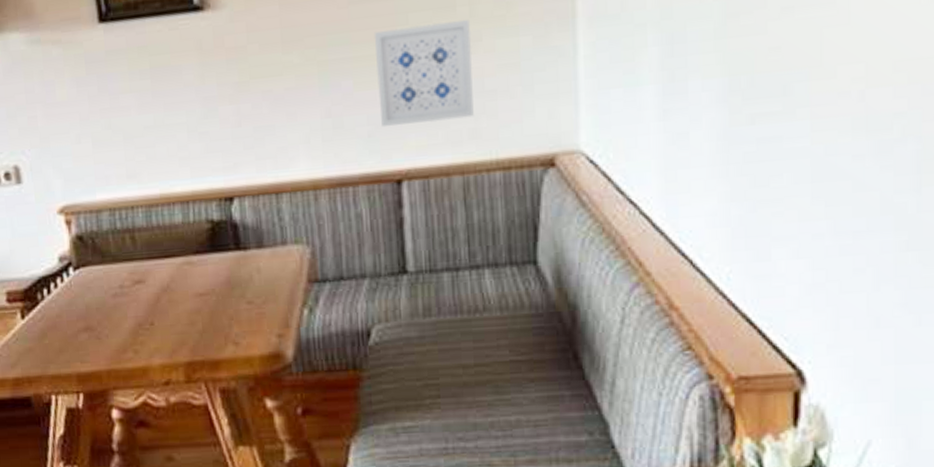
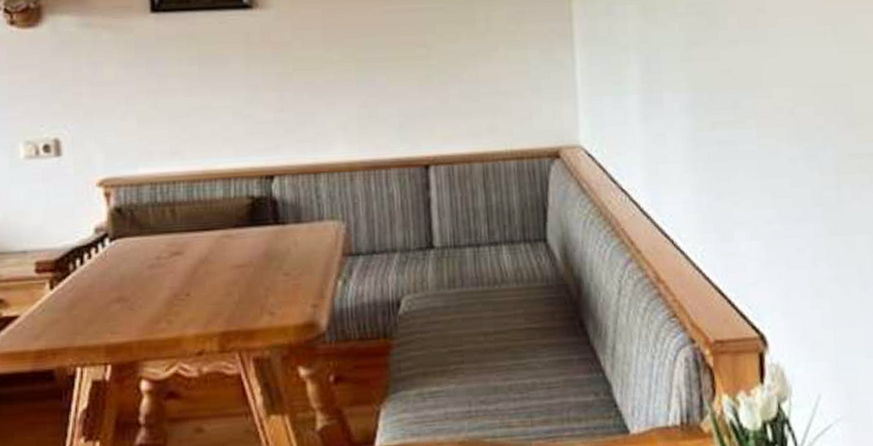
wall art: present [373,20,474,128] -> none [405,33,491,119]

